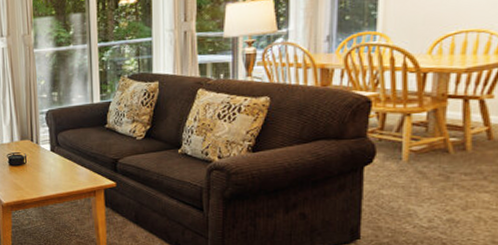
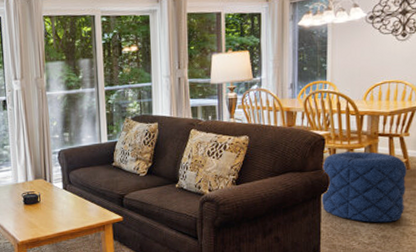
pouf: none [364,116,488,204] -> present [321,151,407,223]

